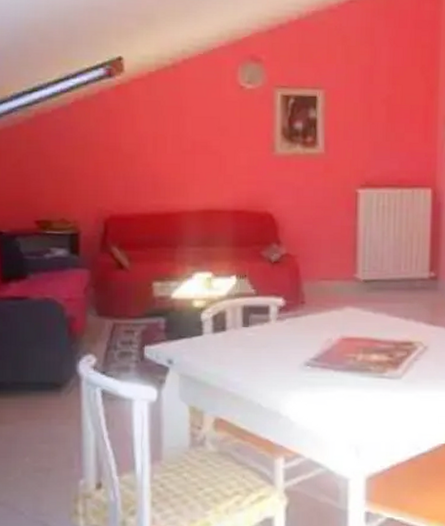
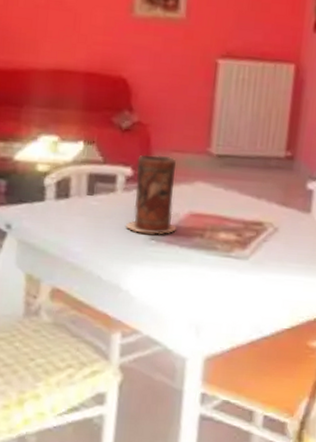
vase: none [281,284,330,360] -> present [126,154,177,235]

